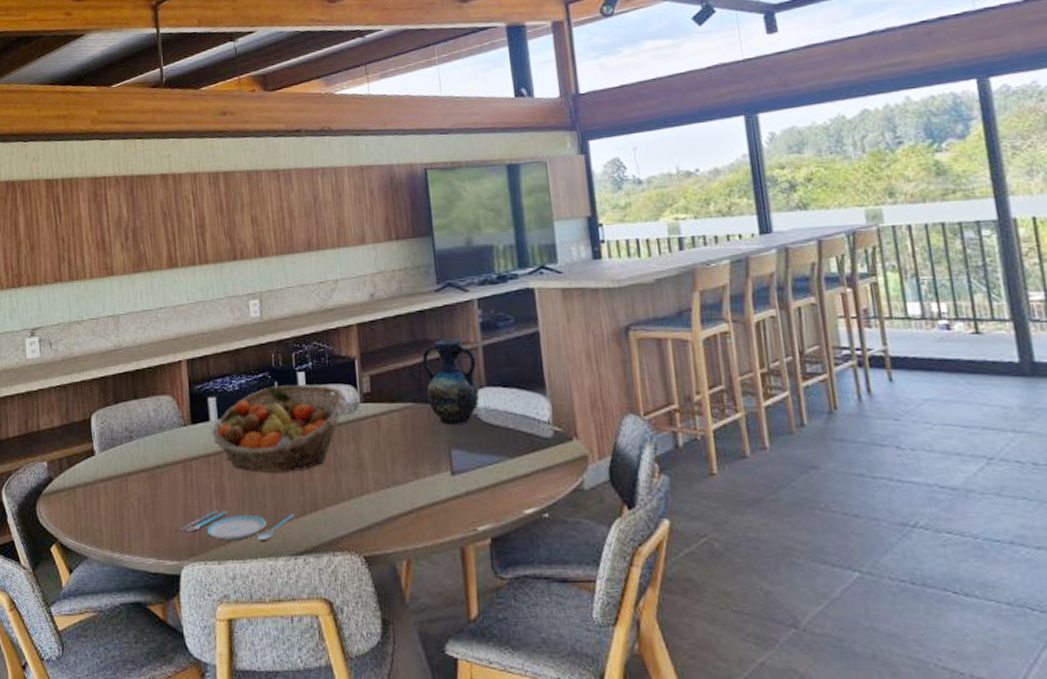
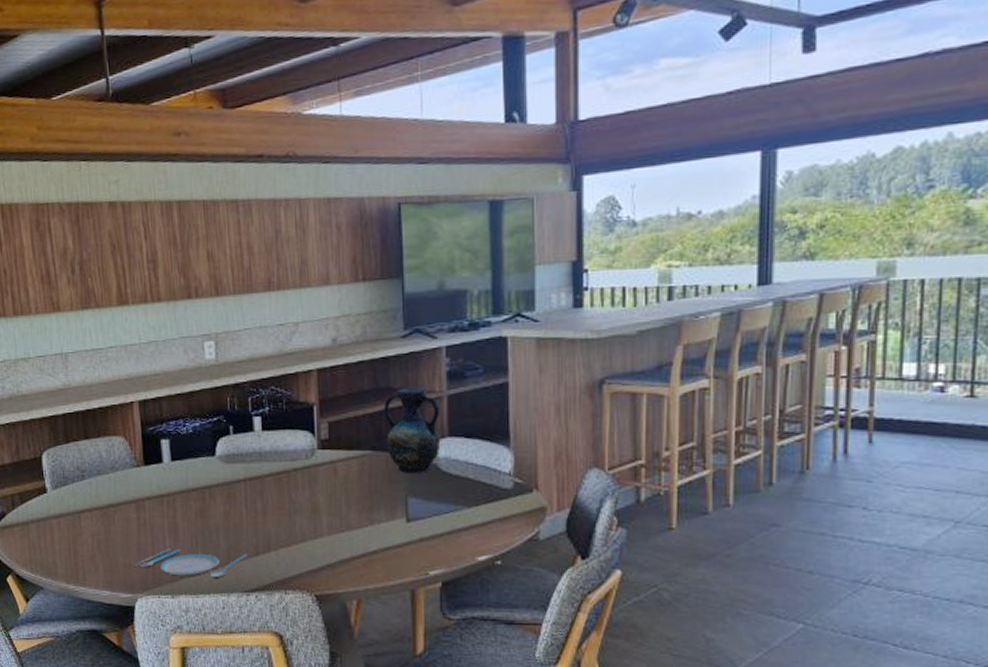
fruit basket: present [212,384,347,473] -> none [165,429,304,514]

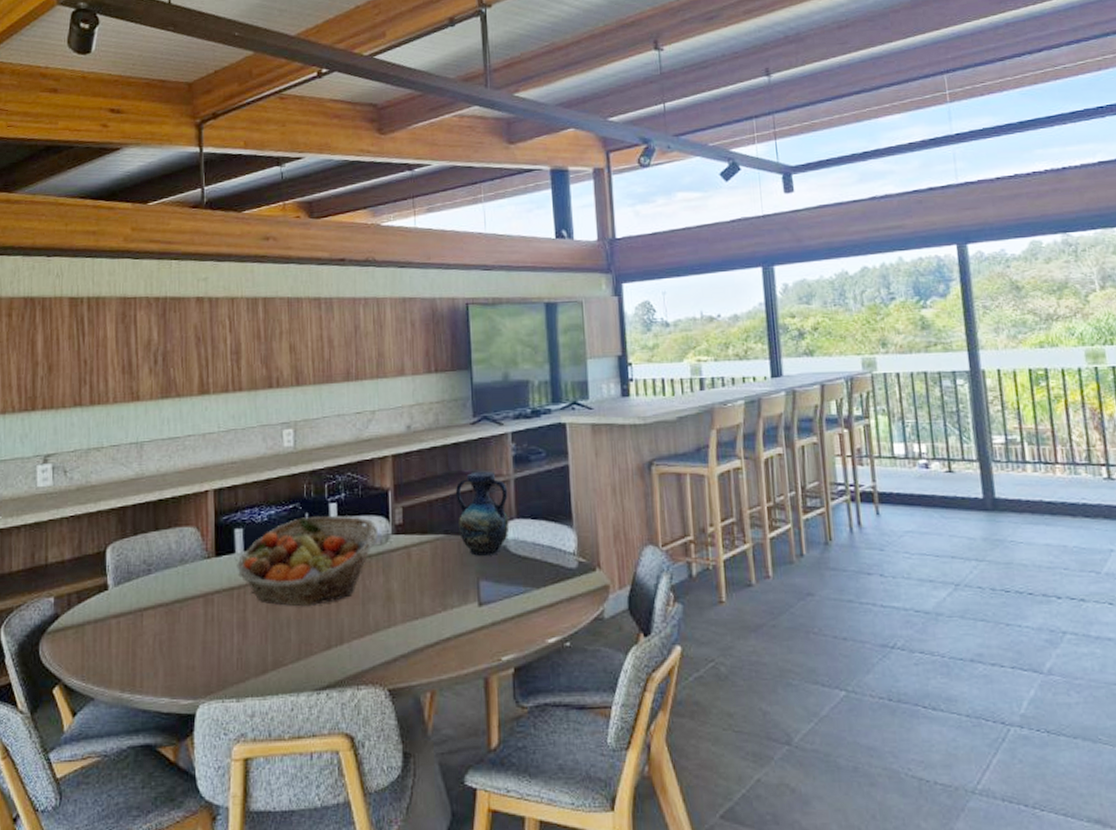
plate: present [133,548,247,577] -> none [196,645,319,676]
fruit basket: none [165,429,304,514] -> present [237,516,379,606]

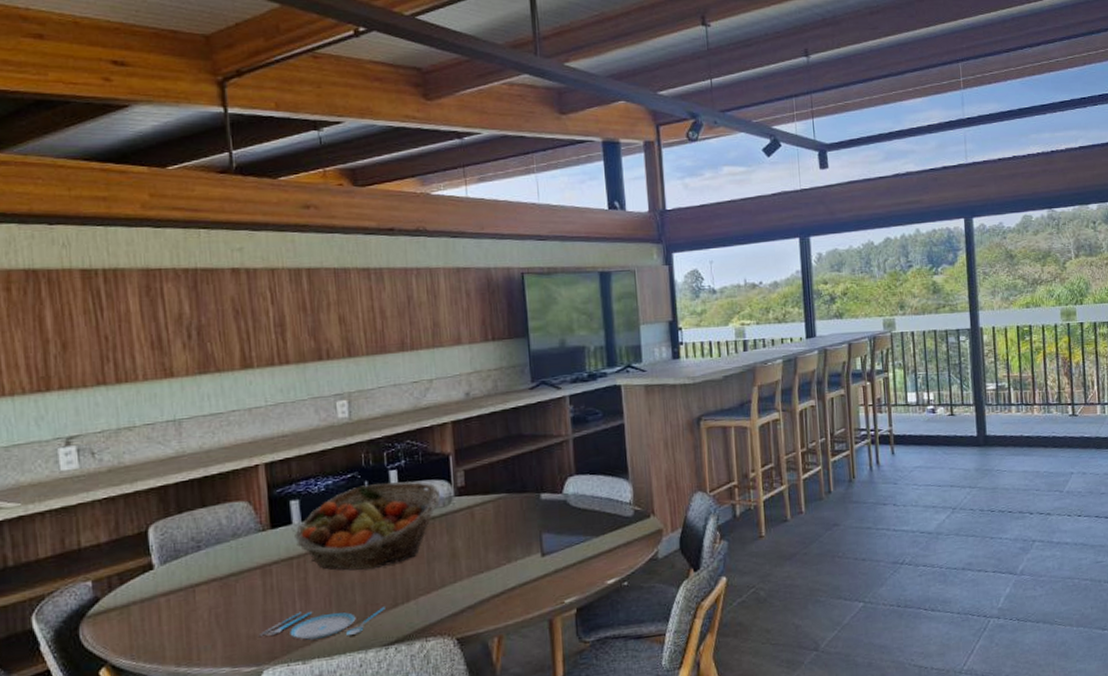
plate: none [196,645,319,676] -> present [258,607,385,640]
vase: present [455,471,510,556] -> none [515,432,569,512]

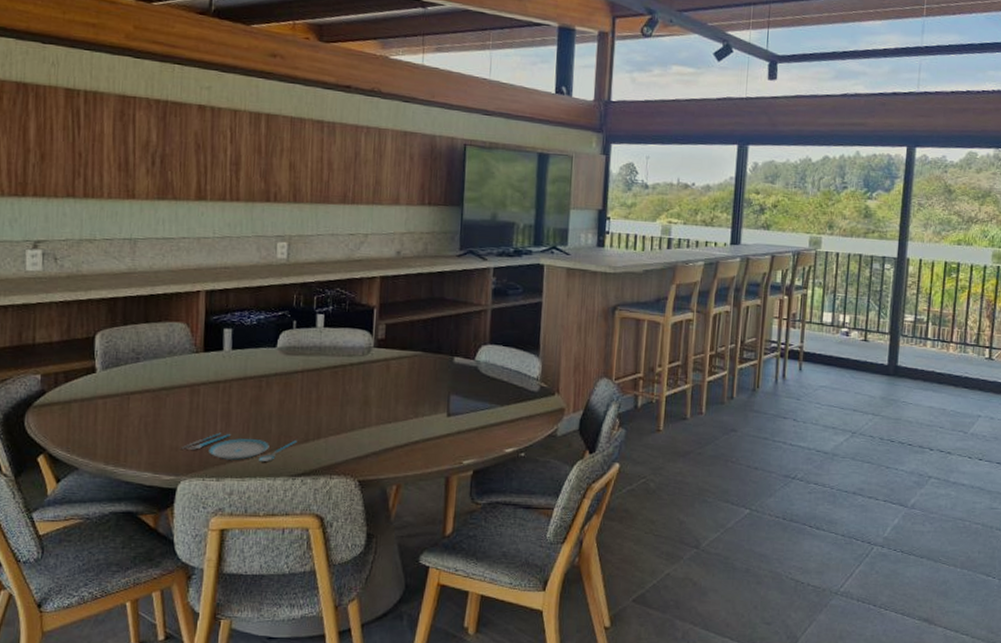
fruit basket: present [295,481,441,571] -> none [224,324,362,403]

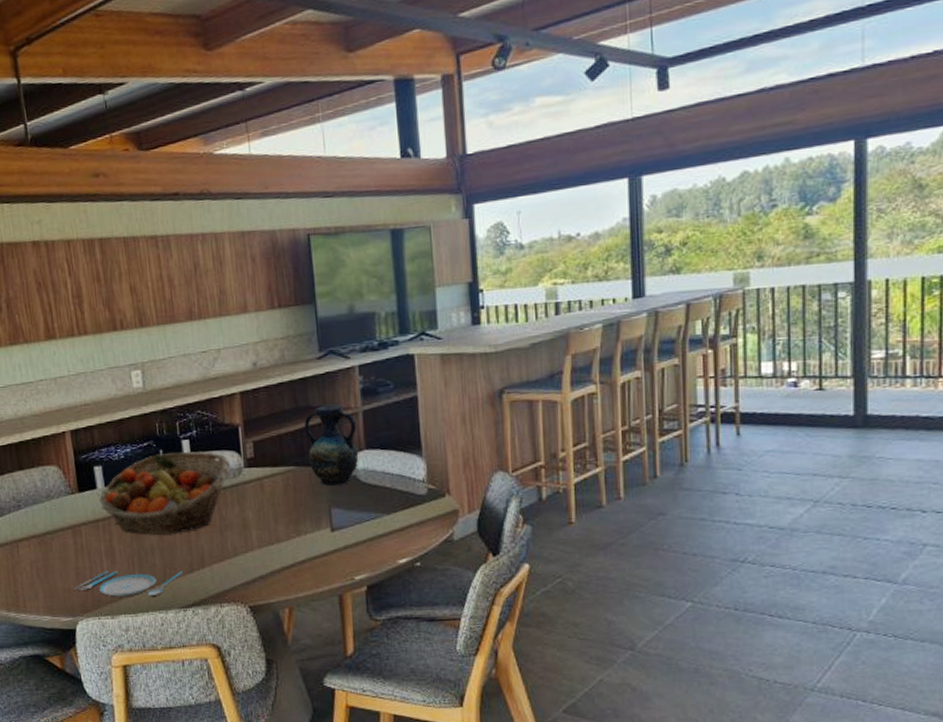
fruit basket: none [224,324,362,403] -> present [99,451,231,535]
vase: none [436,299,485,374] -> present [304,404,359,486]

